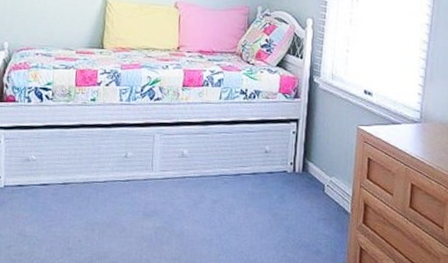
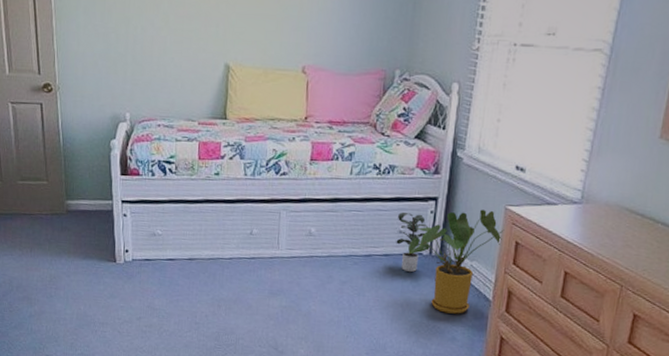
potted plant: none [262,132,293,189] -> present [396,211,430,272]
house plant: none [274,129,358,228] -> present [408,209,504,314]

